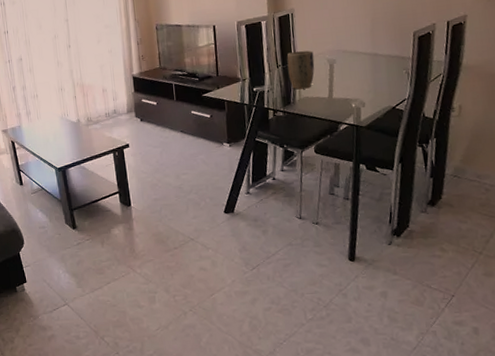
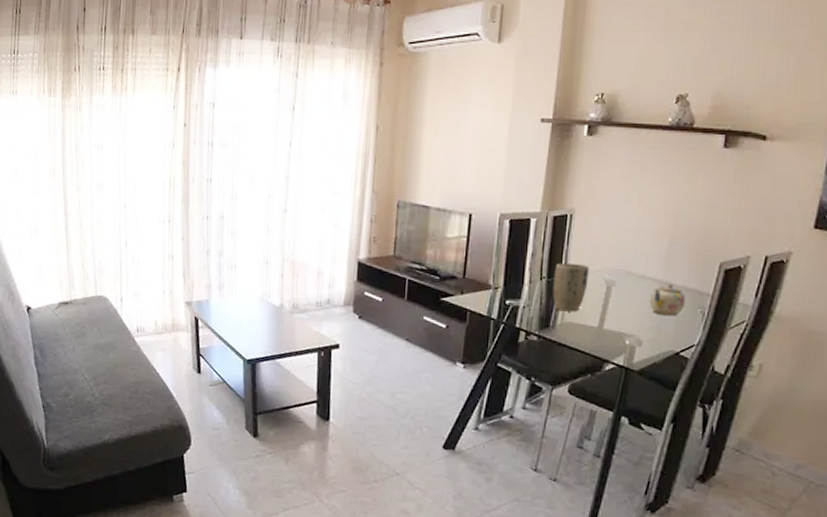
teapot: none [364,54,393,80] -> present [650,284,686,317]

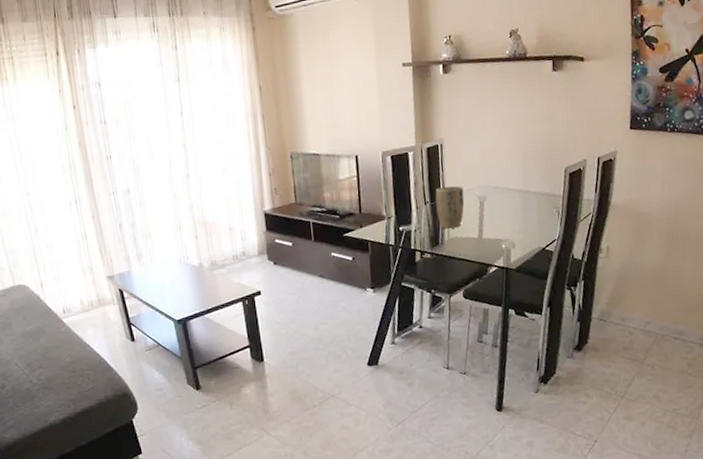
teapot: present [650,284,686,317] -> none [515,191,544,219]

